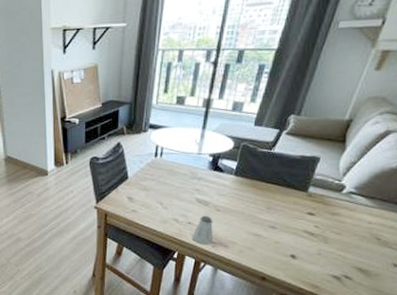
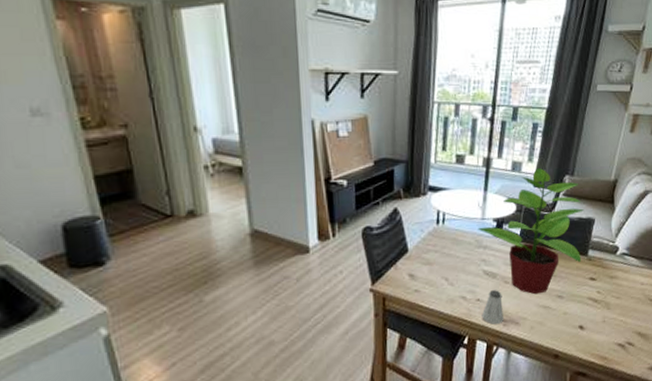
potted plant: none [193,108,309,223] -> present [478,168,585,295]

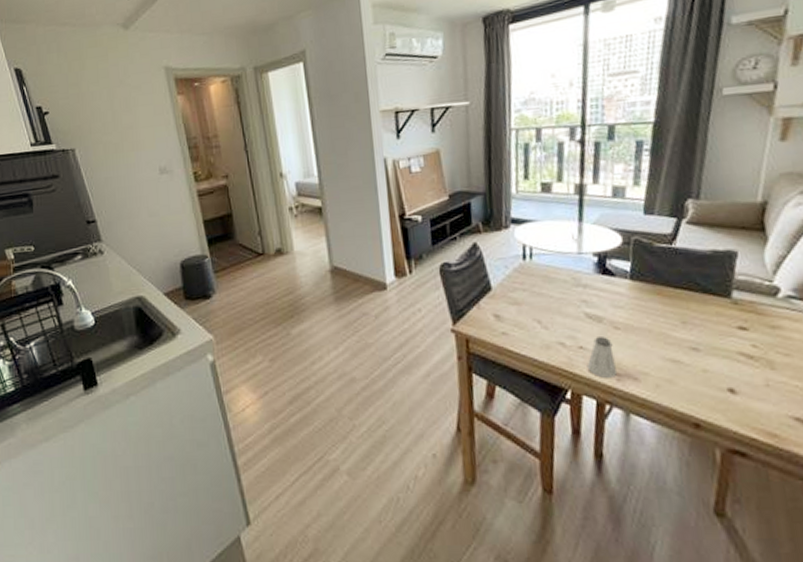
potted plant: present [478,168,585,295] -> none [574,192,723,345]

